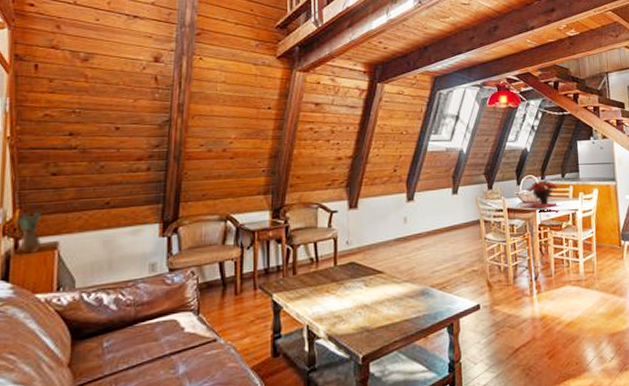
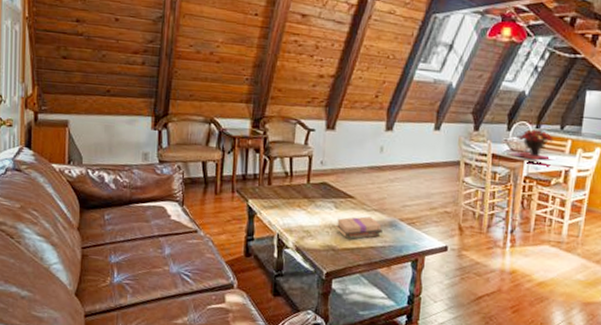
vase: present [16,212,43,255] -> none [35,89,56,128]
books: none [367,289,415,317] -> present [335,216,383,240]

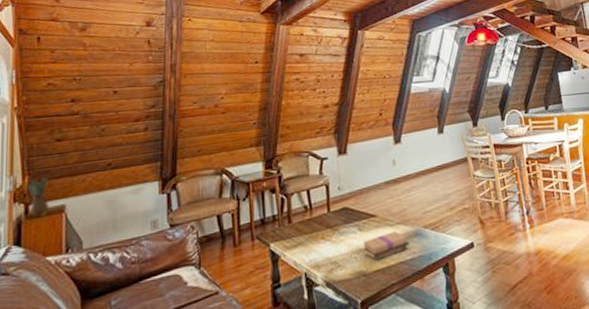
vase: none [35,89,56,128] -> present [26,177,50,220]
flower arrangement: present [506,128,554,160] -> none [506,113,543,143]

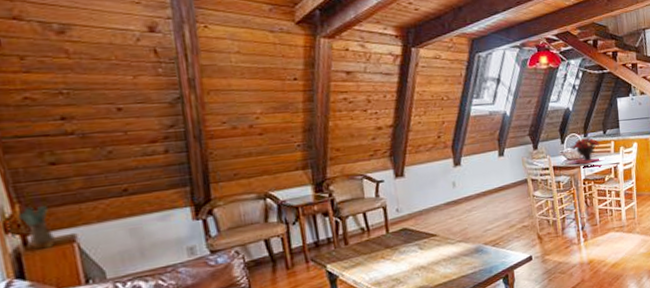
books: present [362,231,409,261] -> none [424,249,470,276]
flower arrangement: none [506,113,543,143] -> present [565,136,600,165]

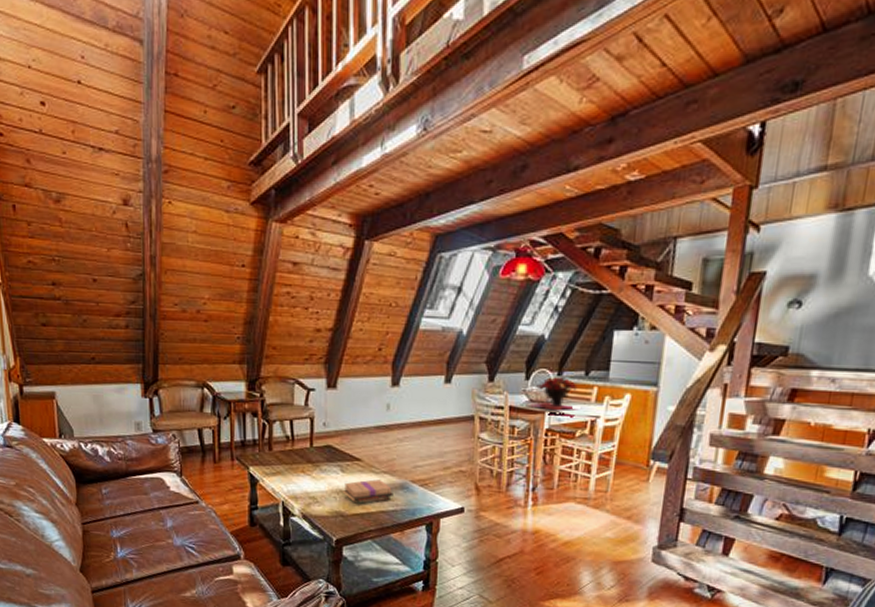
vase: present [18,205,55,251] -> none [18,360,41,401]
books: none [424,249,470,276] -> present [343,479,393,505]

